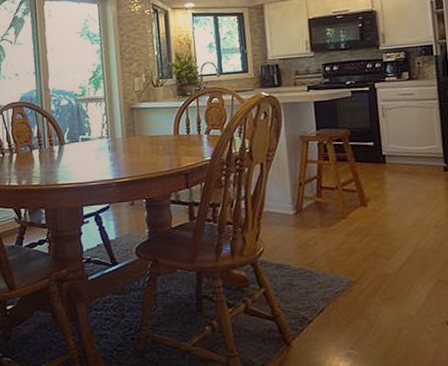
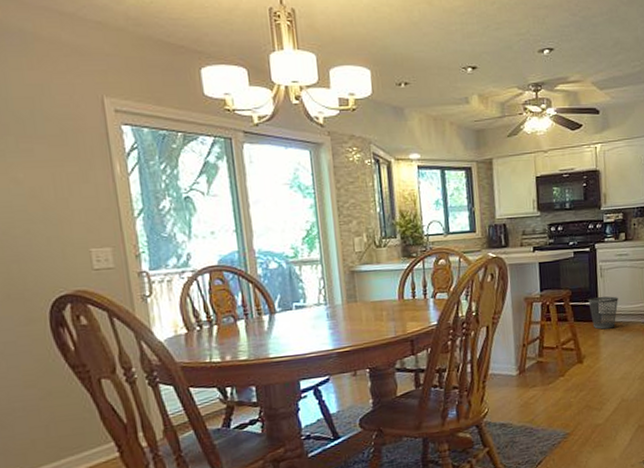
wastebasket: none [369,136,405,172] -> present [588,296,618,330]

